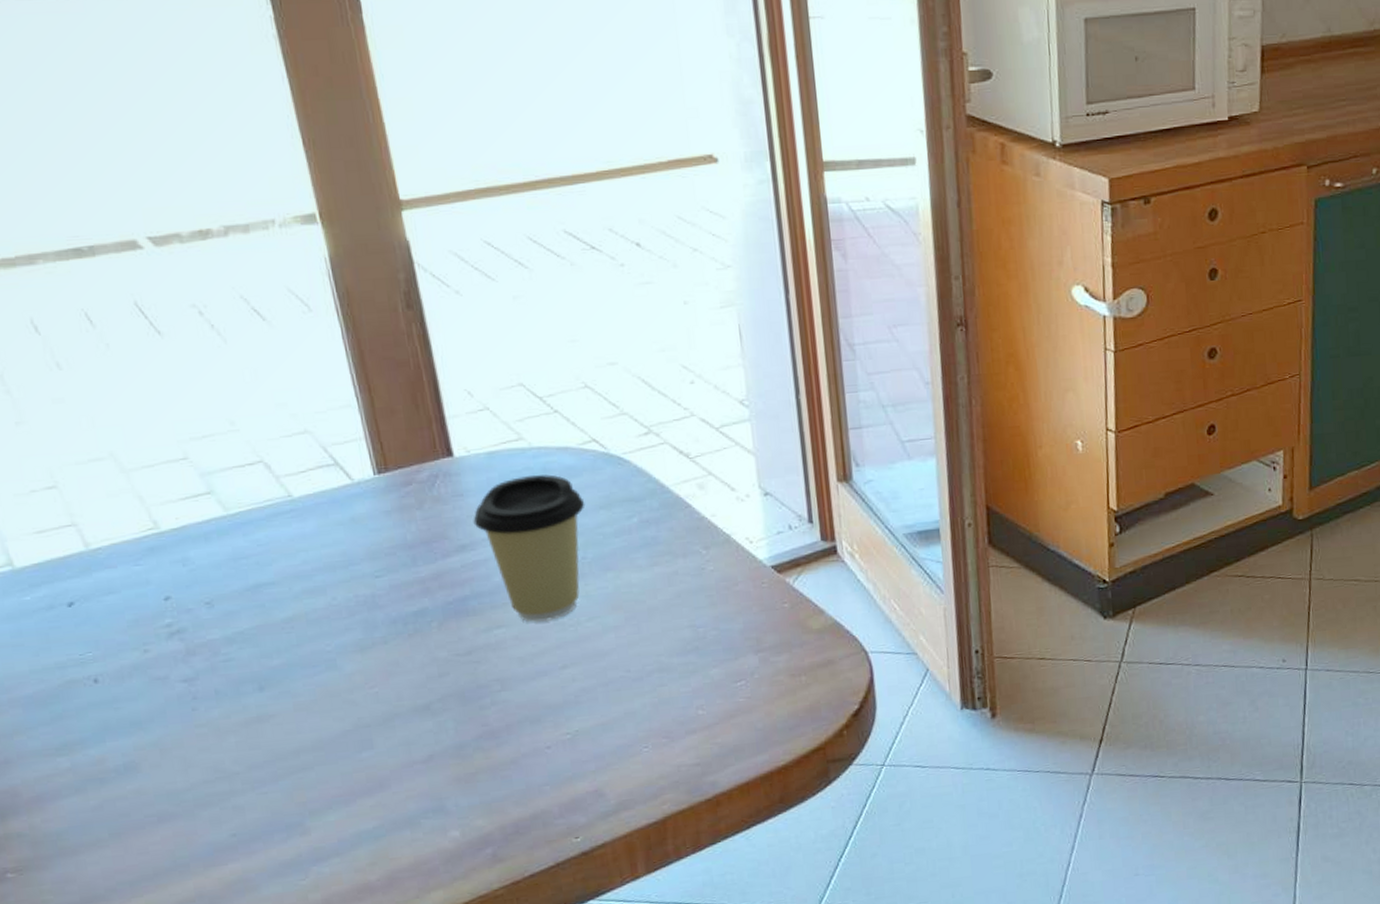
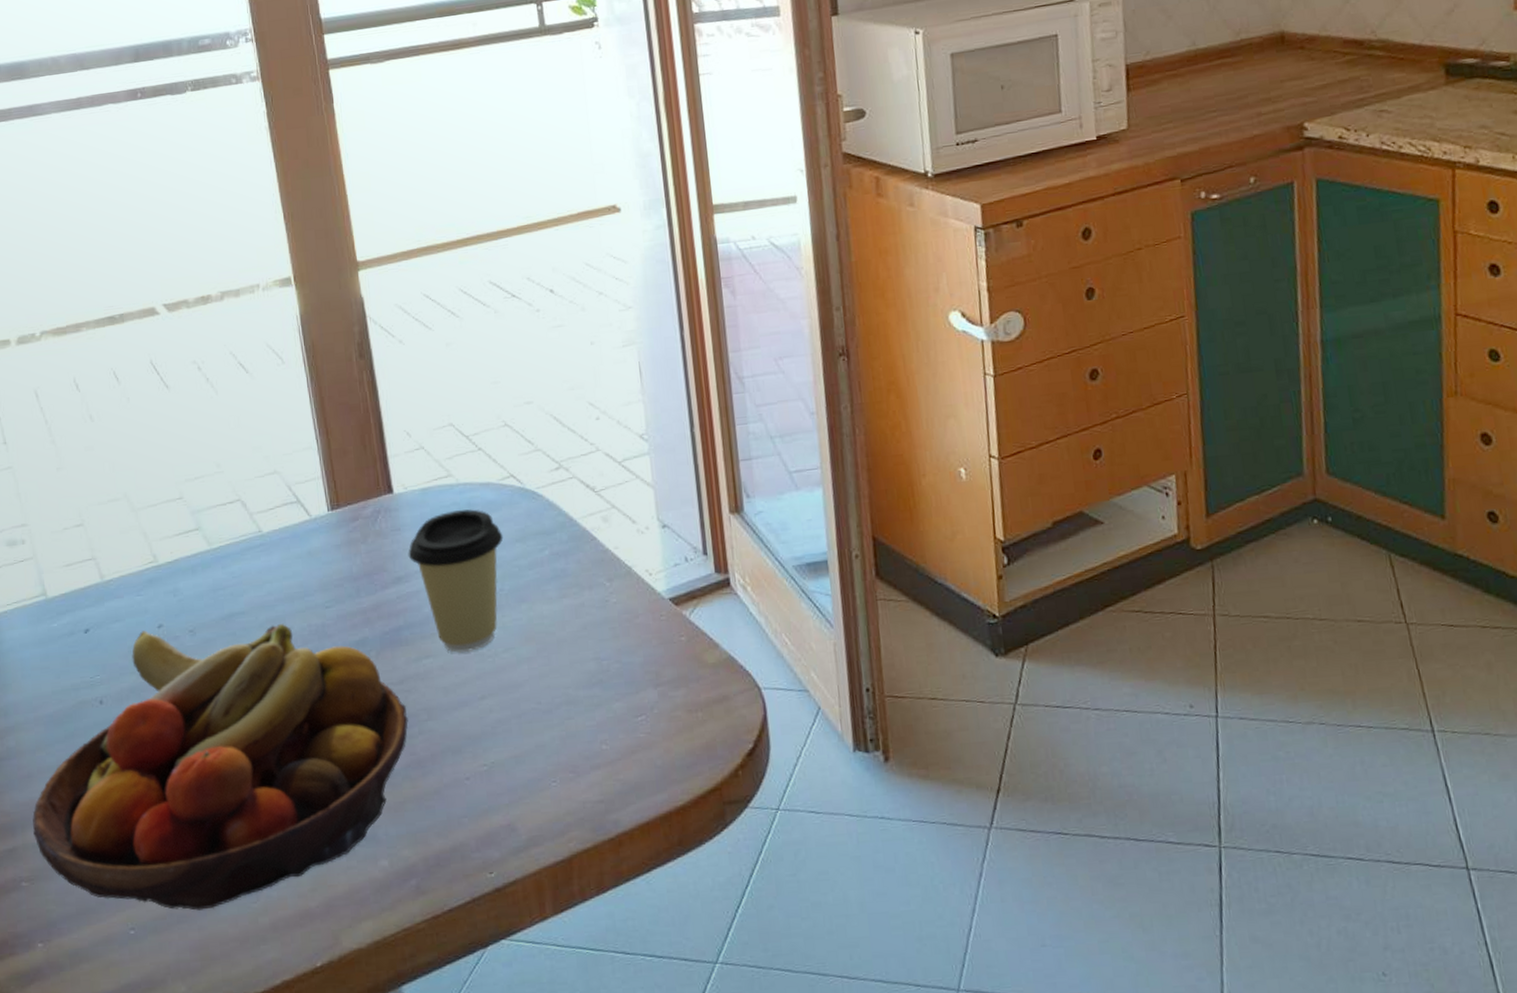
fruit bowl: none [15,595,479,892] -> present [32,624,408,911]

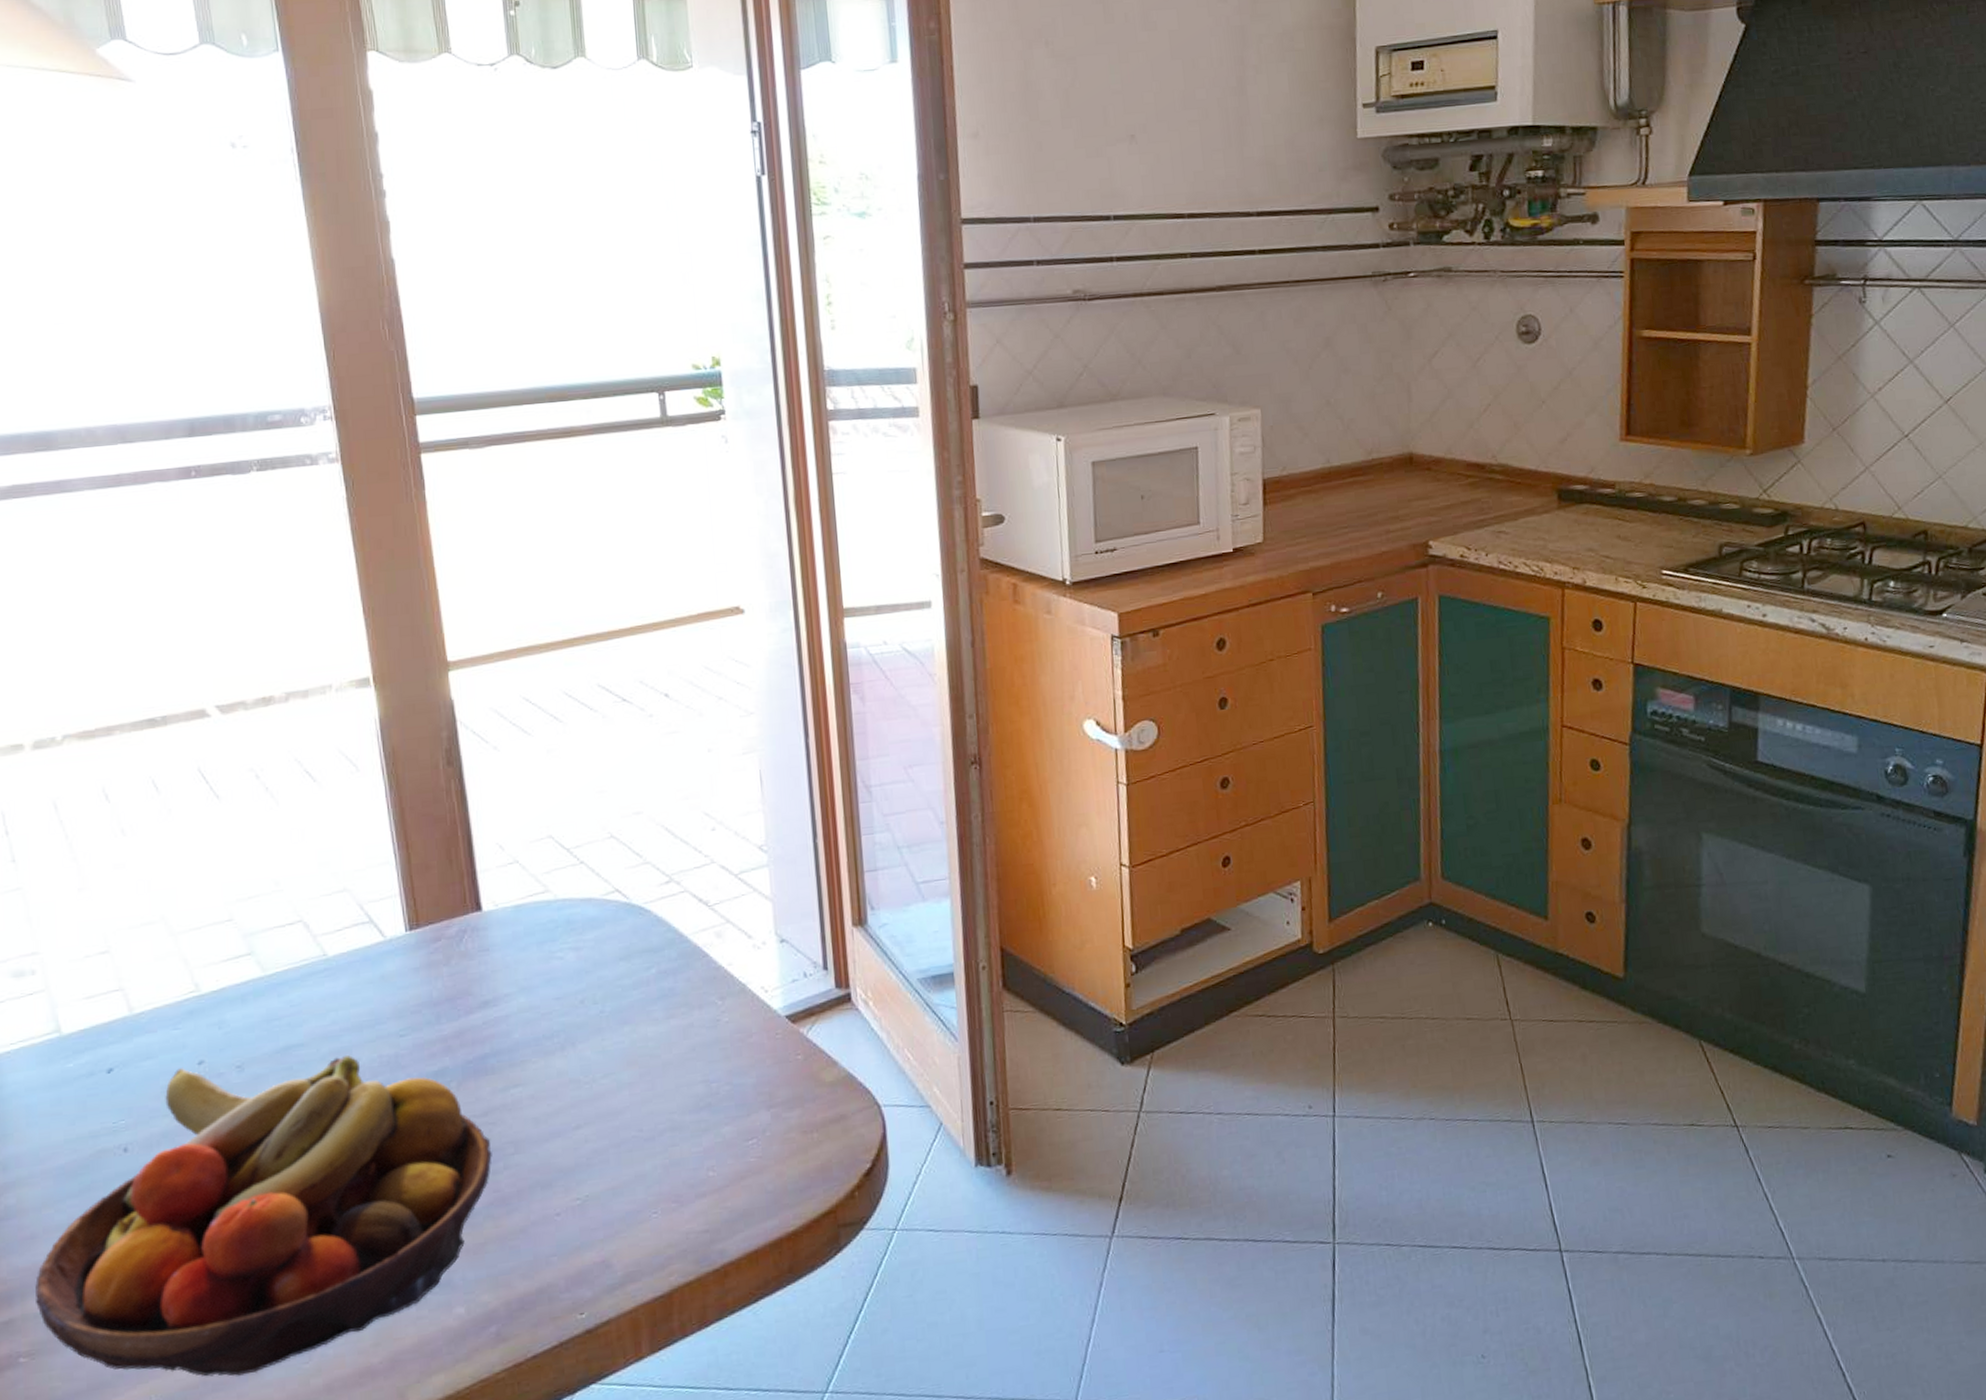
coffee cup: present [408,509,504,654] -> none [497,926,606,1081]

